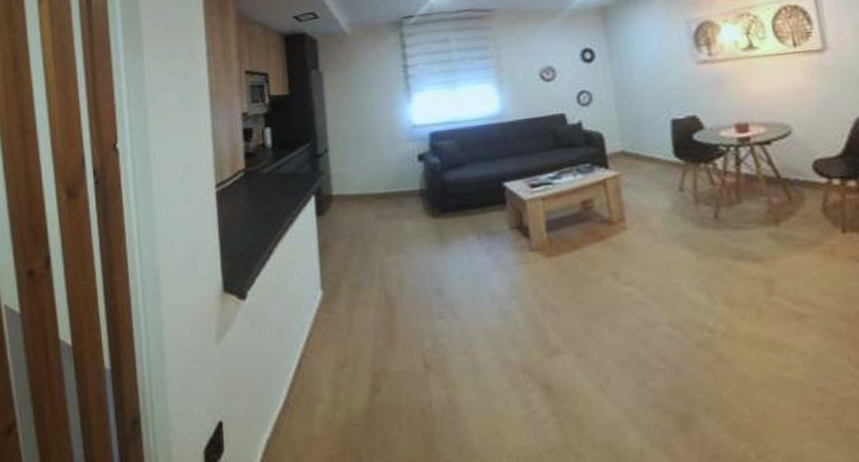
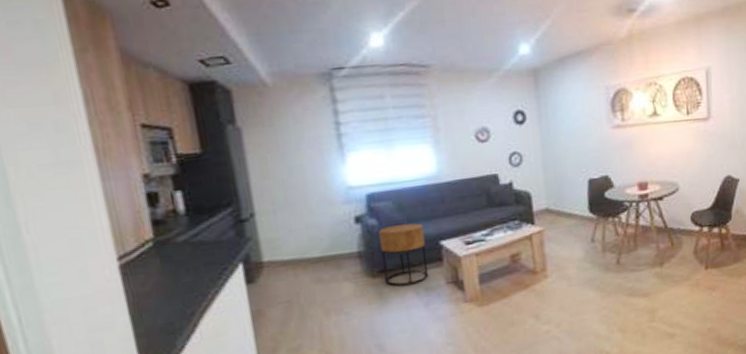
side table: none [440,163,491,228] -> present [378,223,429,287]

